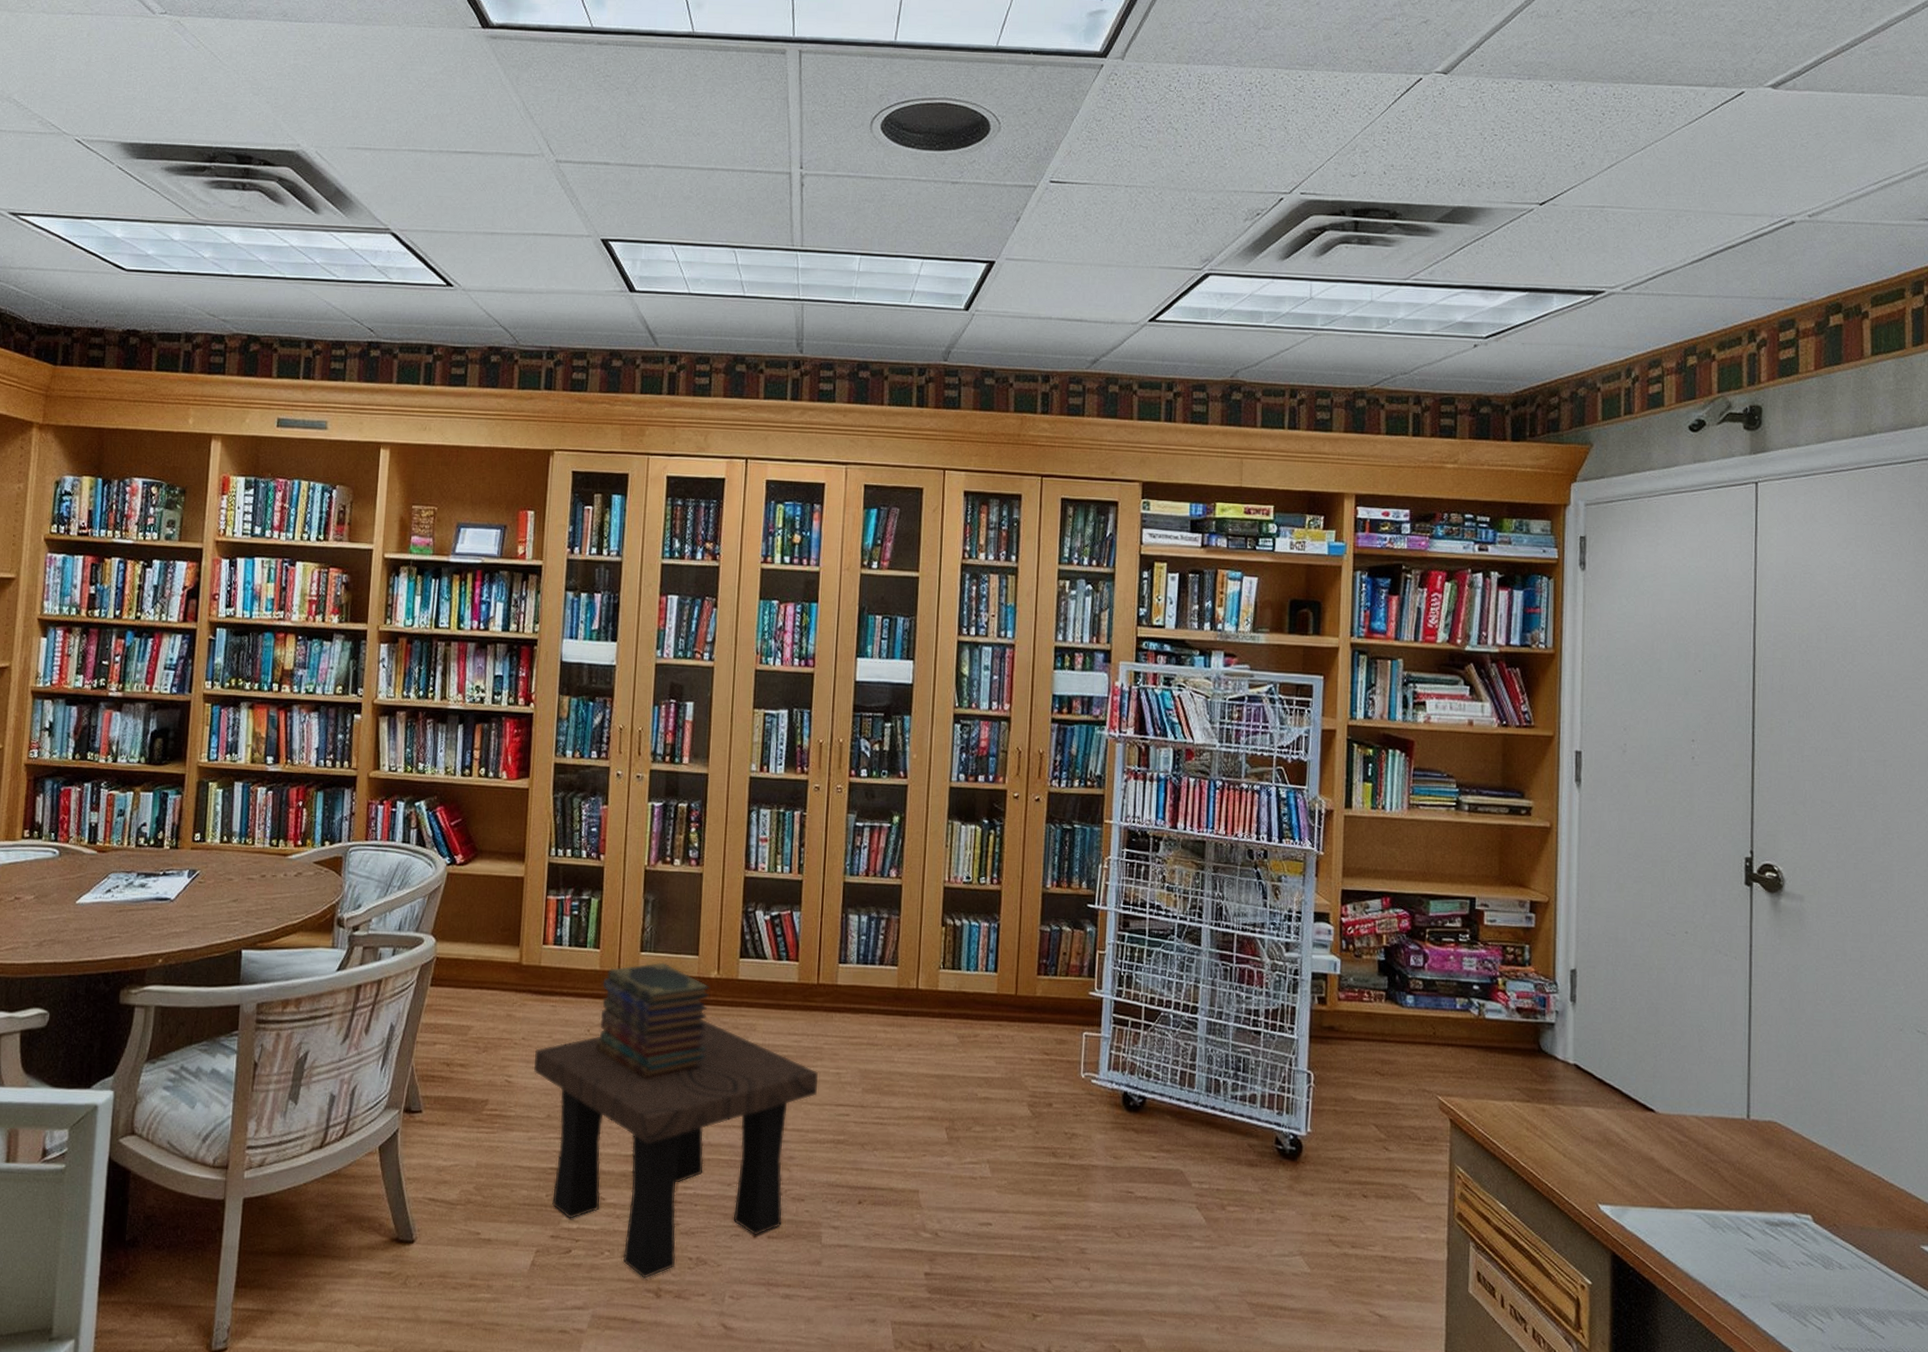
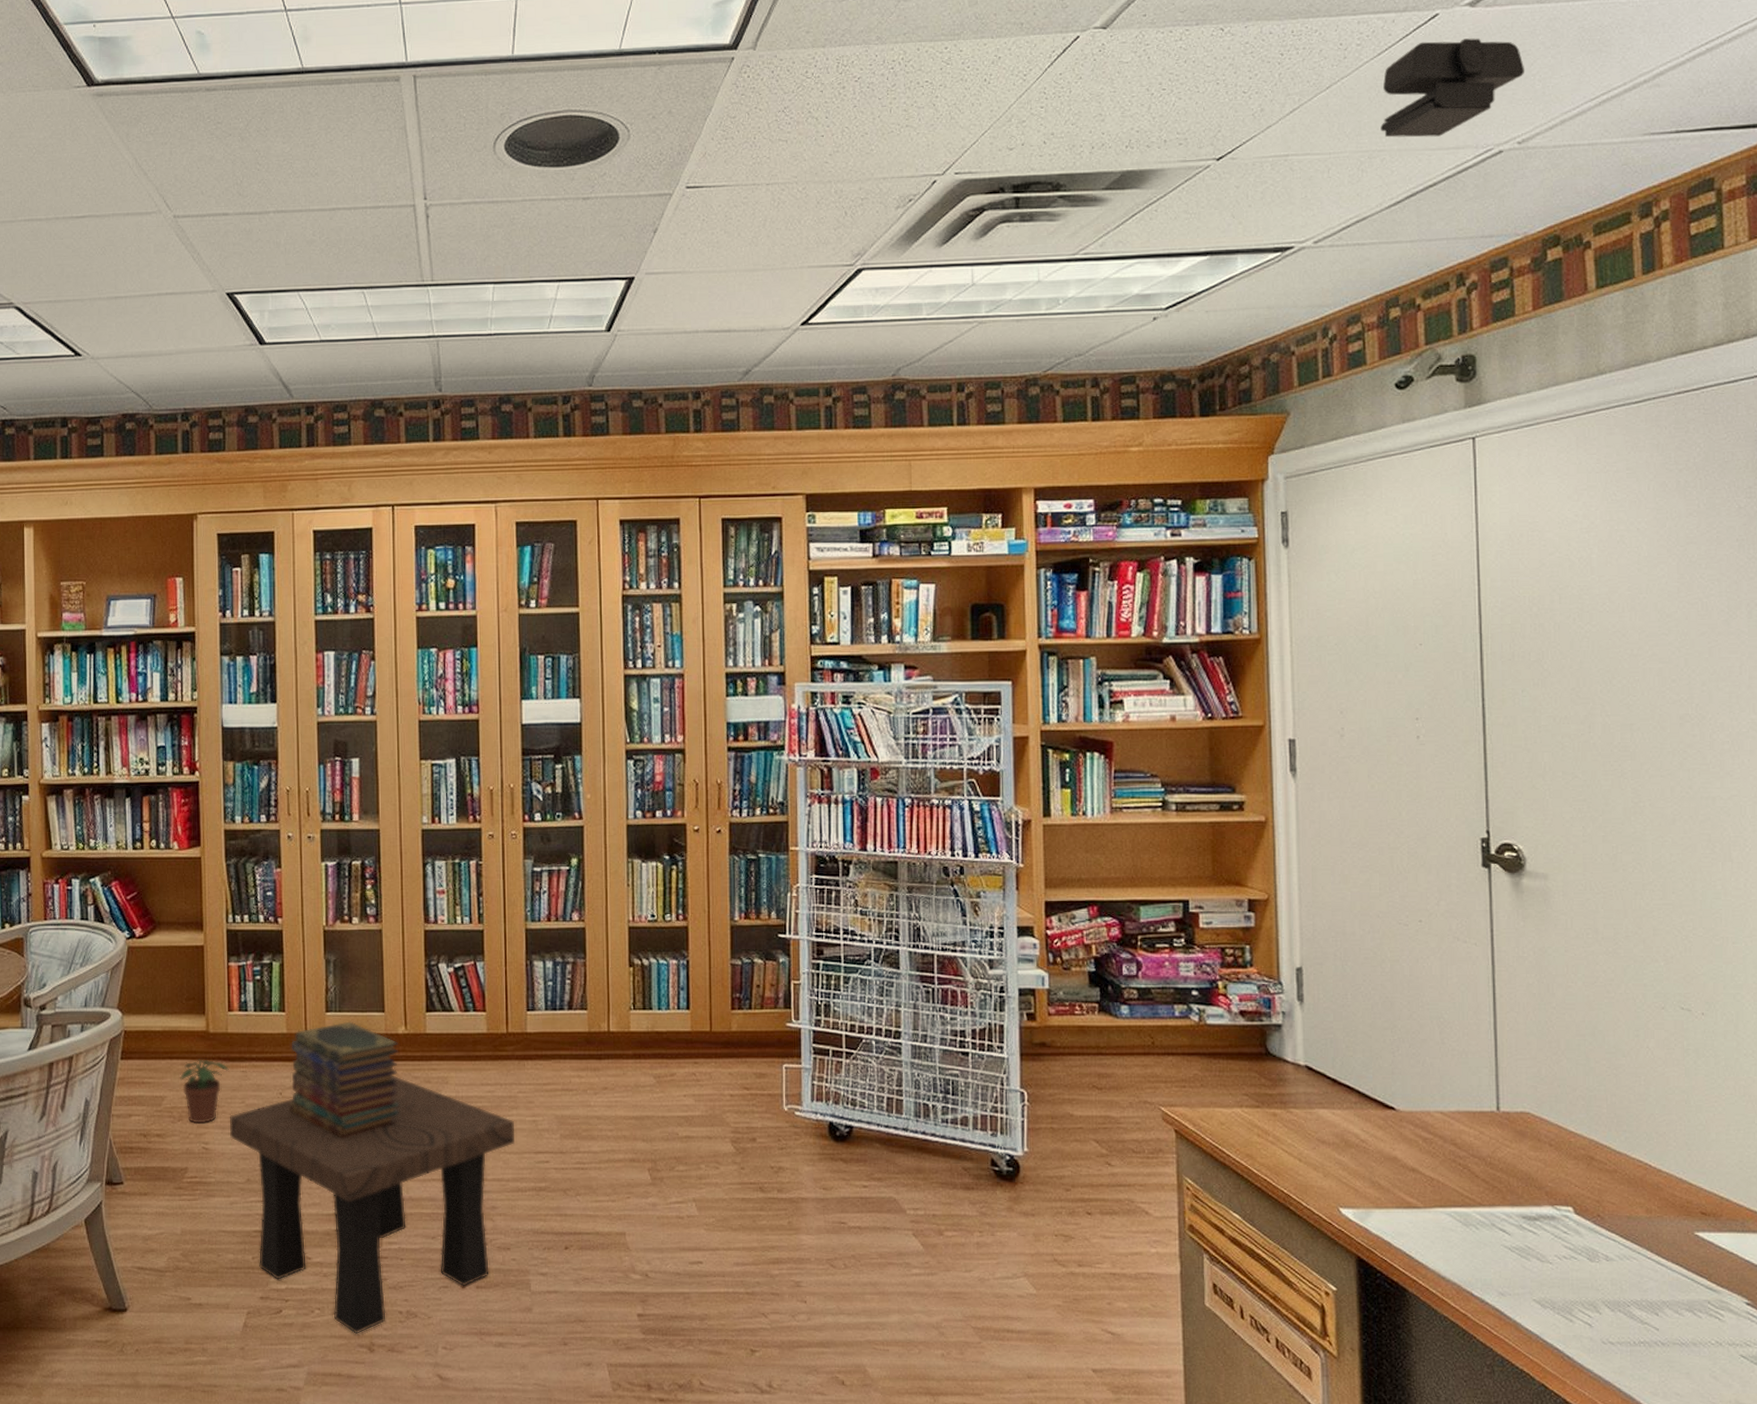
potted plant: none [489,990,539,1056] -> present [180,1059,229,1124]
security camera: none [1688,116,1818,203] -> present [1380,38,1525,138]

